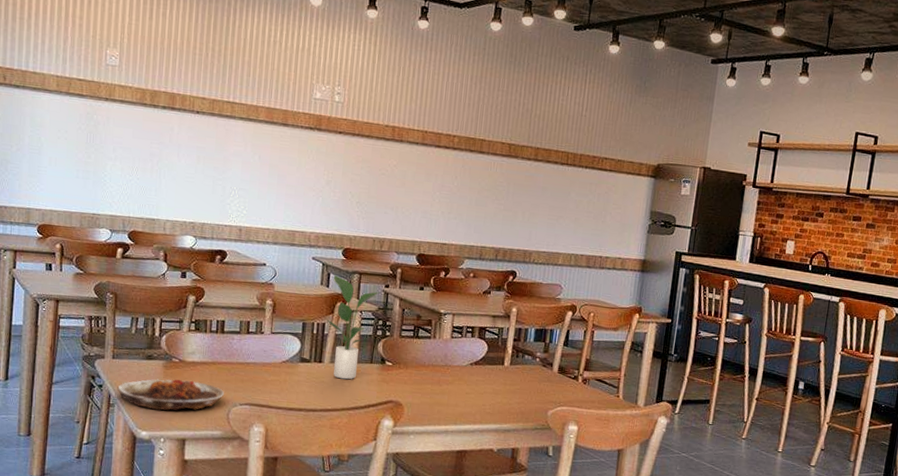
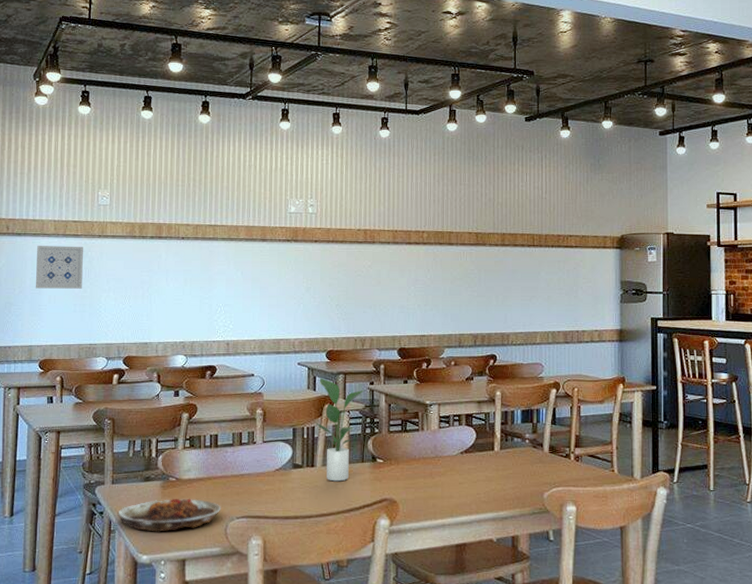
wall art: none [34,100,88,154] -> present [35,245,83,289]

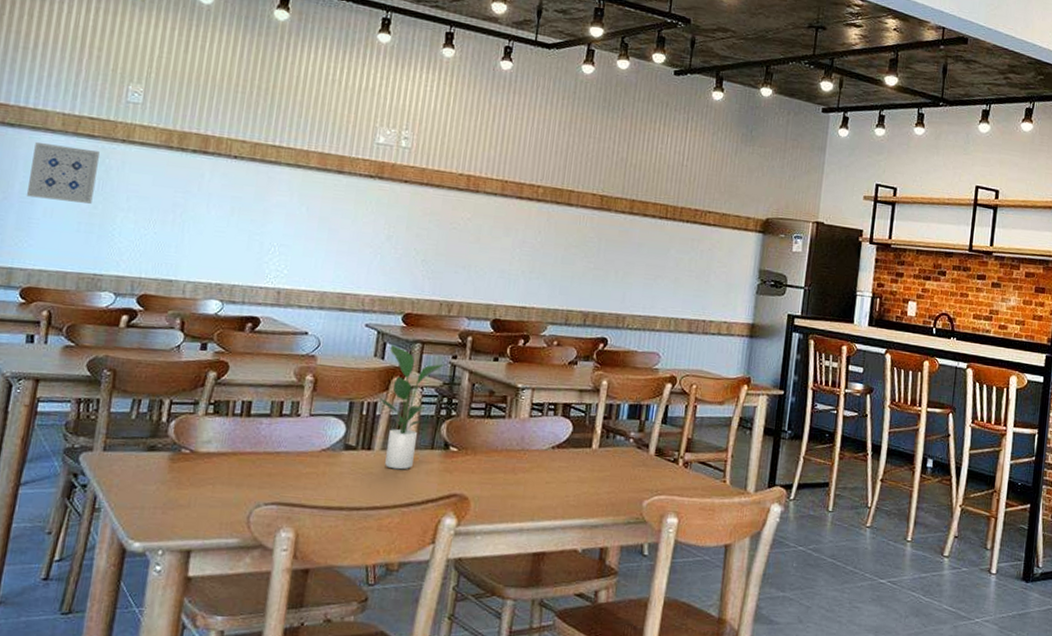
plate: present [118,498,221,532] -> none [106,474,246,515]

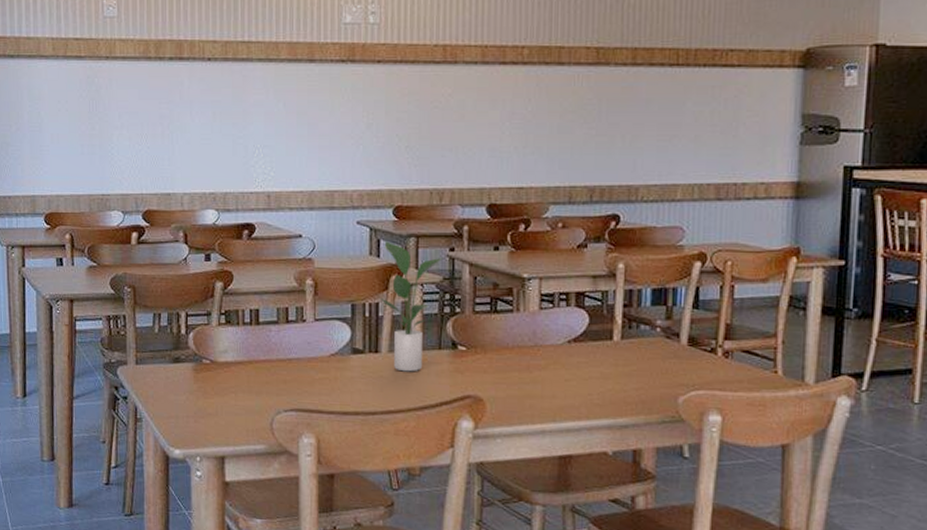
wall art: present [26,141,100,204] -> none [34,69,90,125]

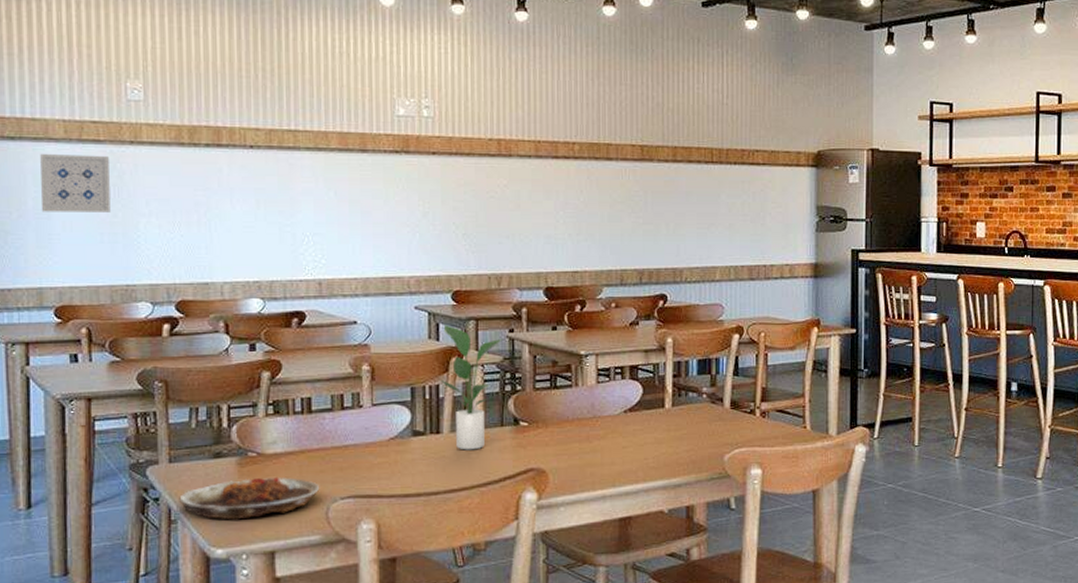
wall art: none [34,69,90,125] -> present [40,153,111,212]
plate: none [144,384,266,423] -> present [179,476,320,520]

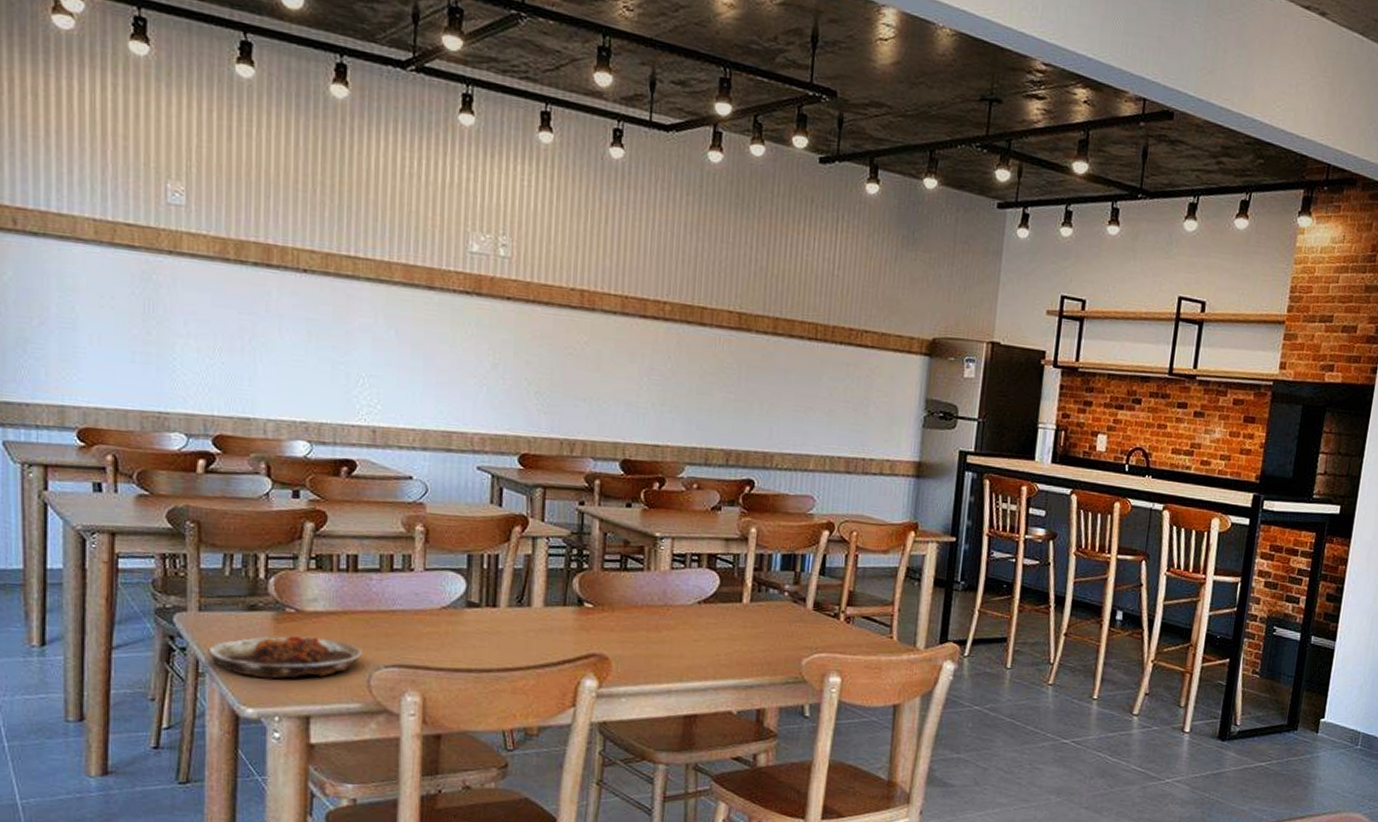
wall art: present [40,153,111,212] -> none [65,254,144,329]
potted plant: present [441,325,503,450] -> none [501,490,571,629]

